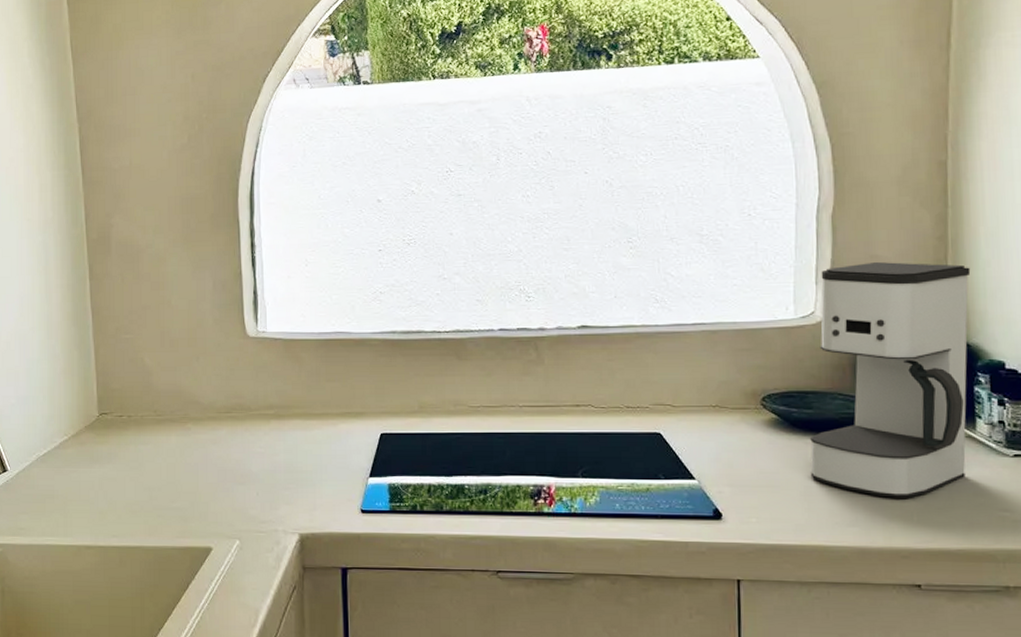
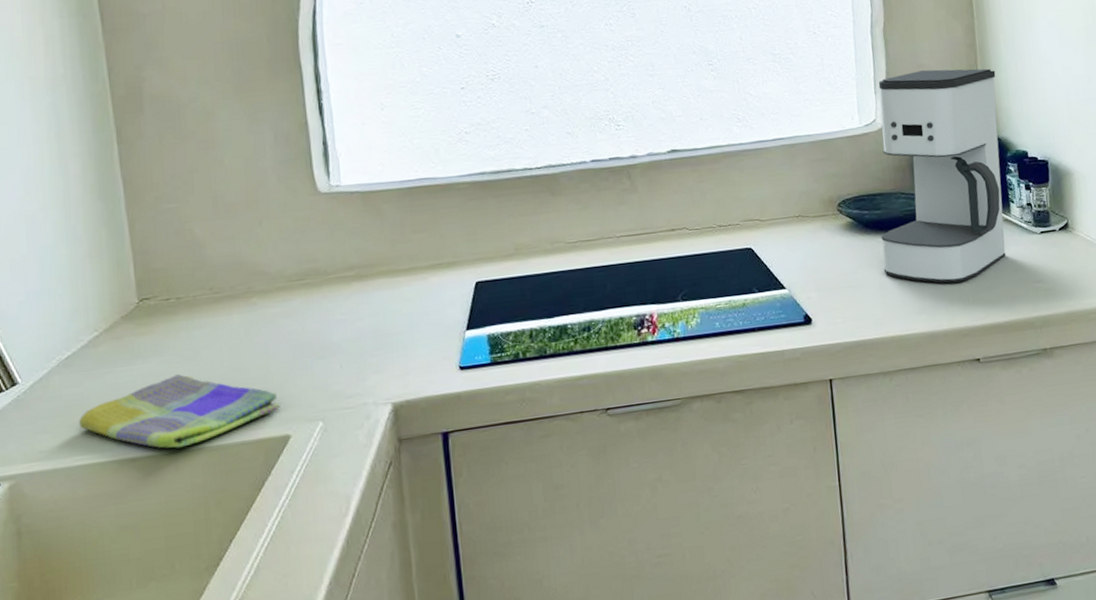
dish towel: none [50,481,205,544] -> present [79,374,280,449]

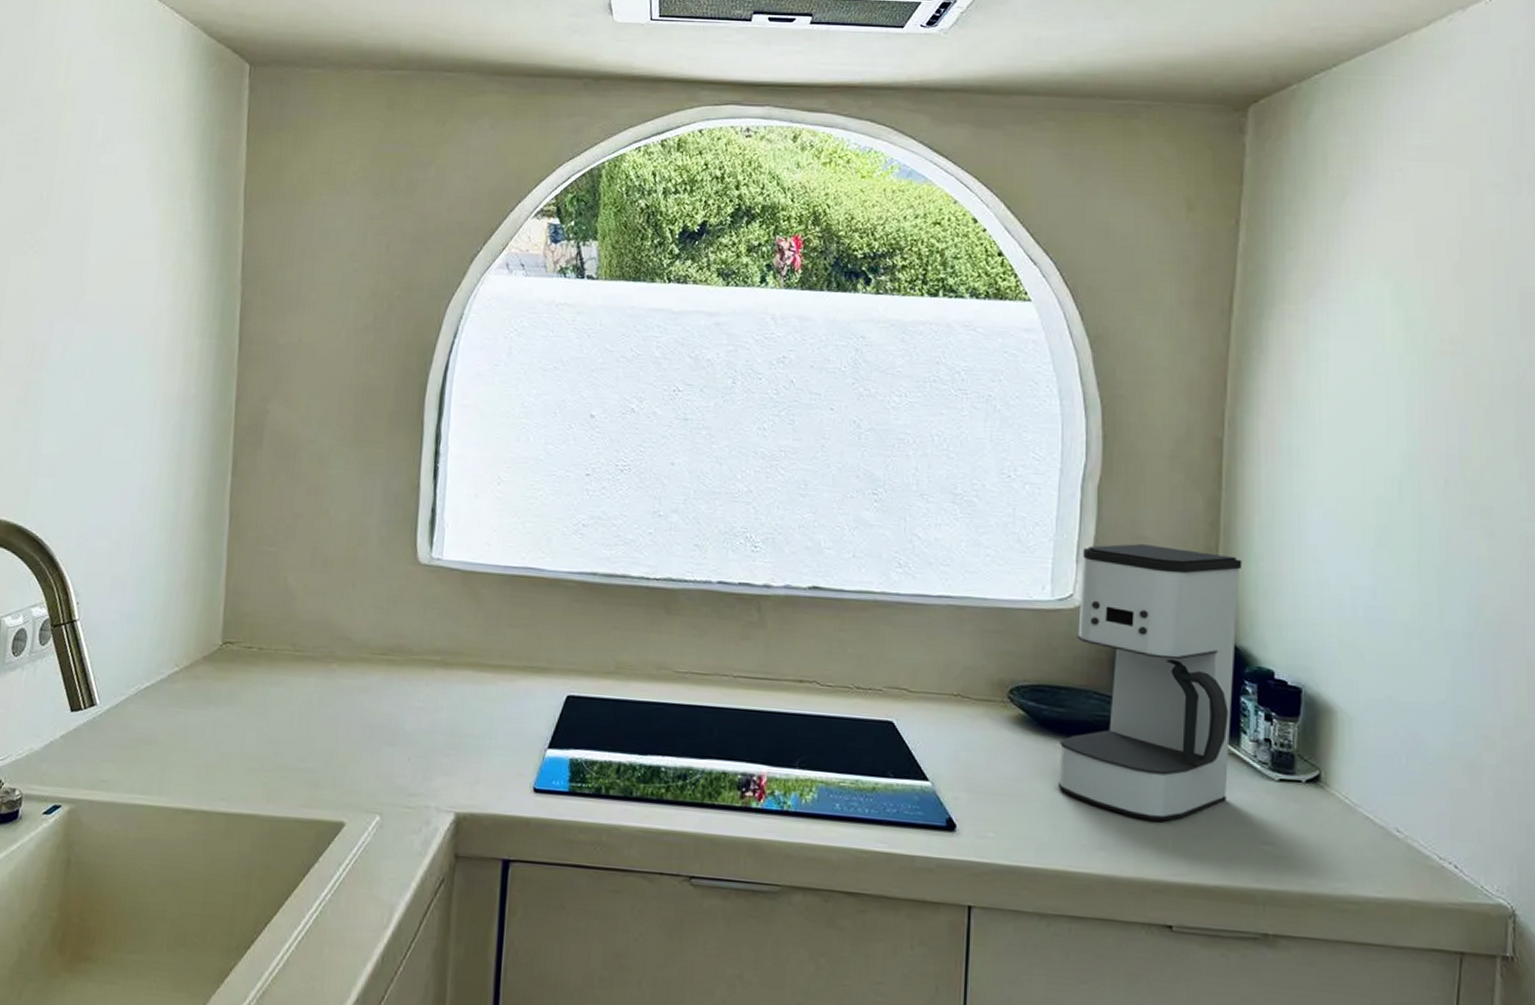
dish towel: present [79,374,280,449] -> none [144,730,340,810]

